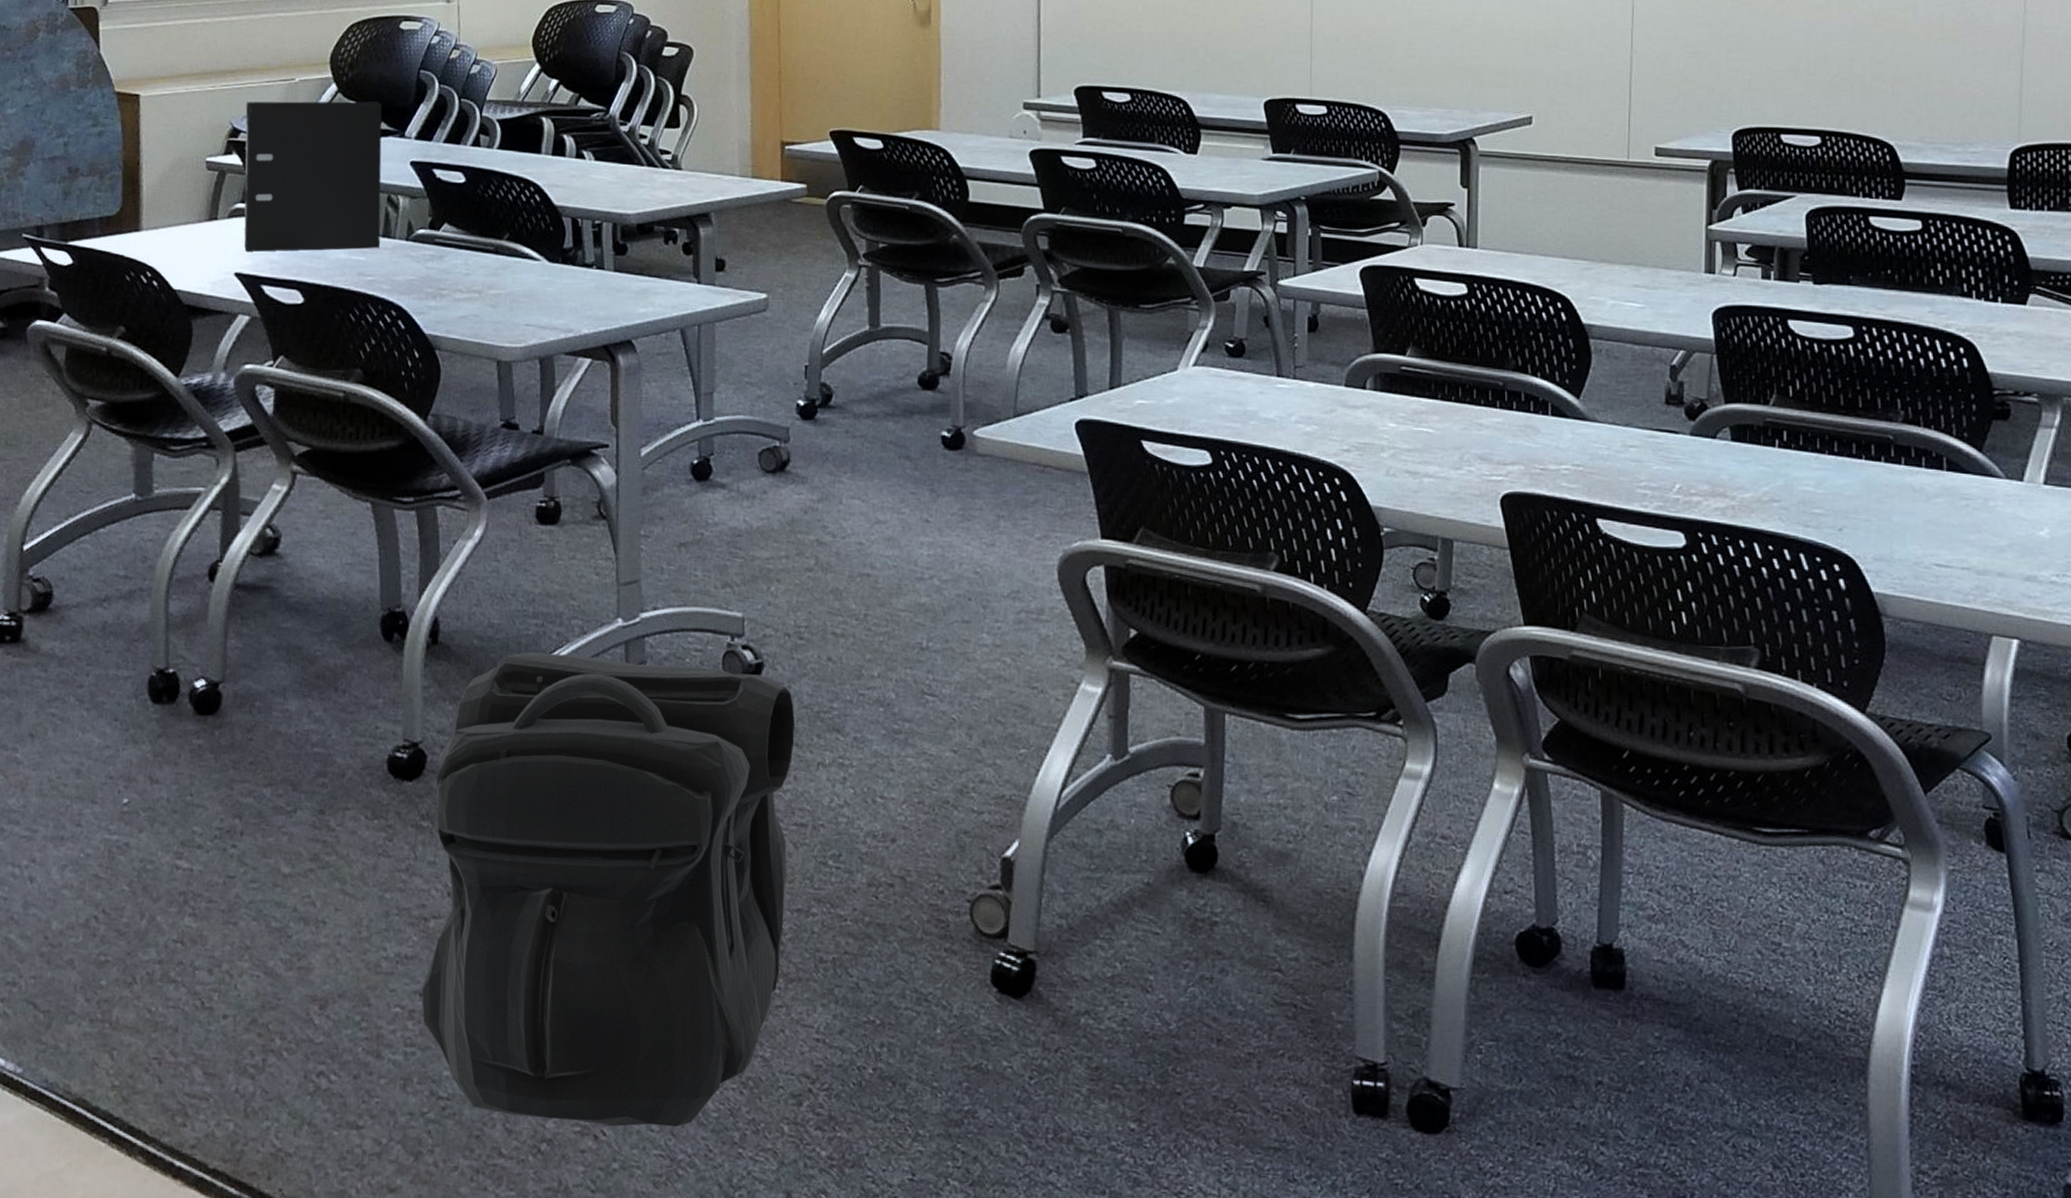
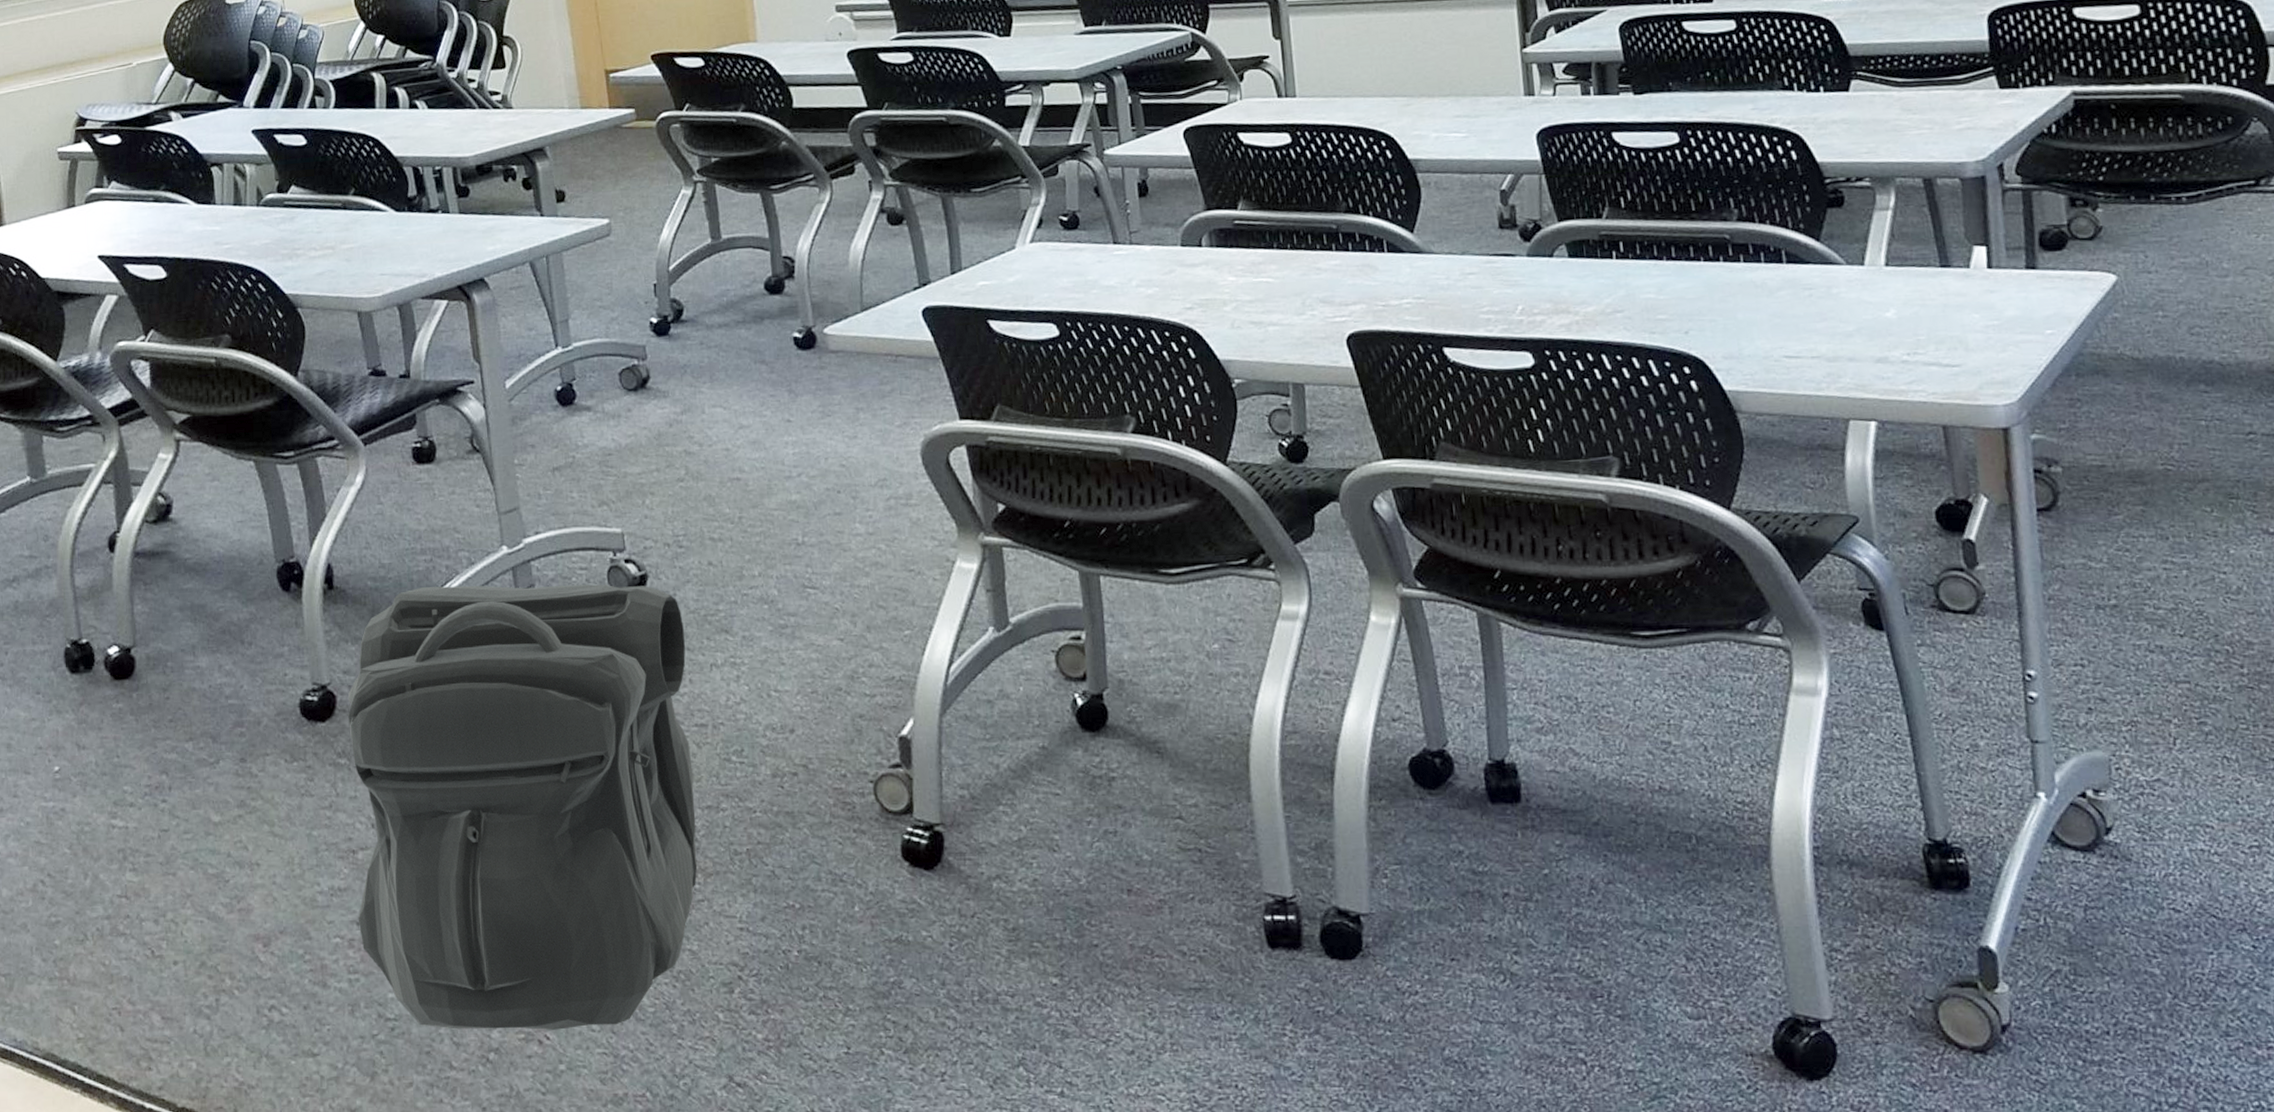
binder: present [244,101,382,252] -> none [89,76,233,234]

